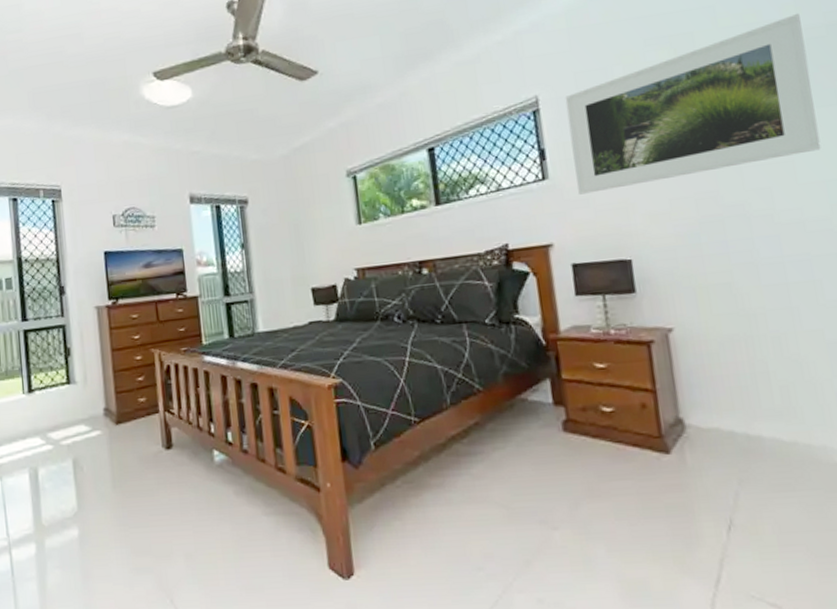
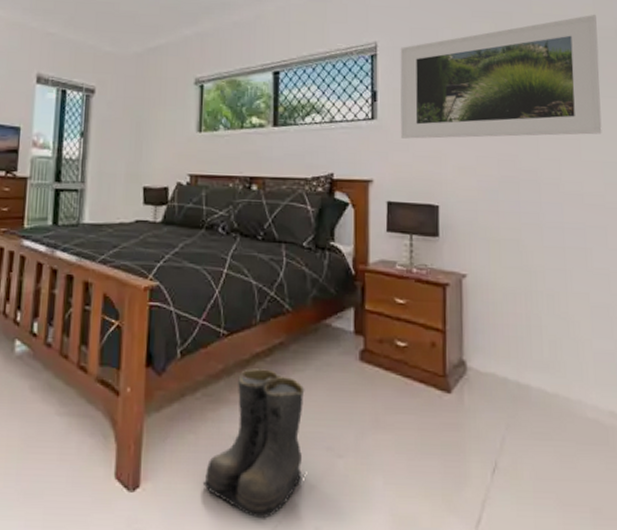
boots: none [415,450,521,597] -> present [202,368,306,521]

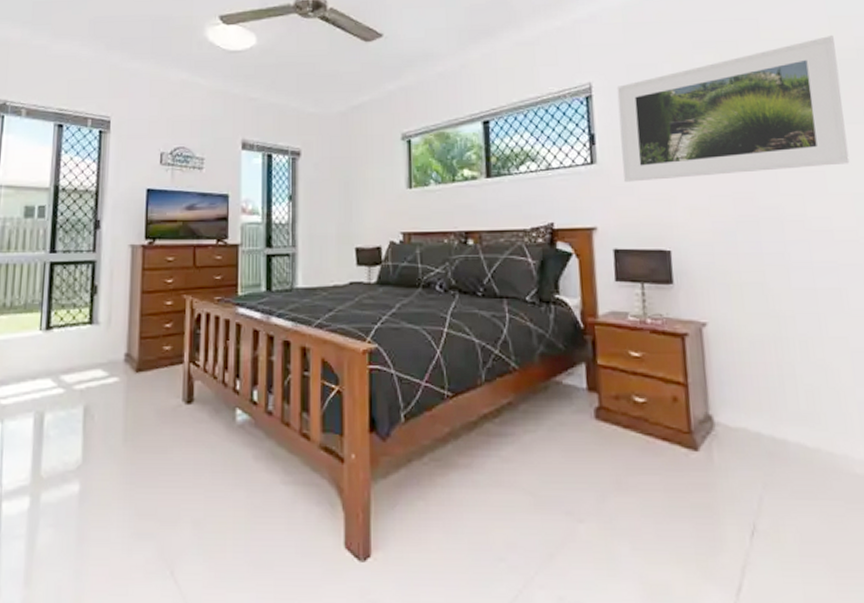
boots: present [202,368,306,521] -> none [436,431,545,590]

